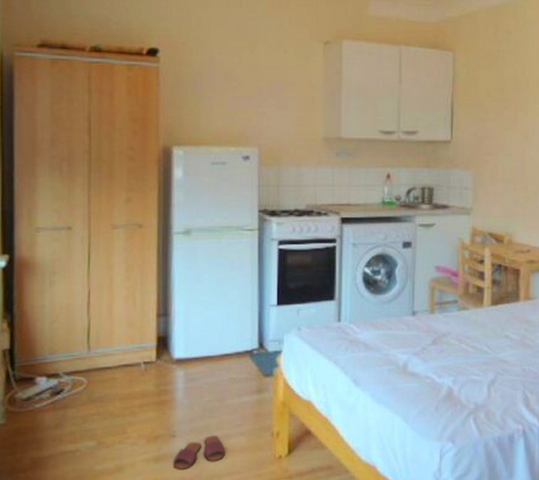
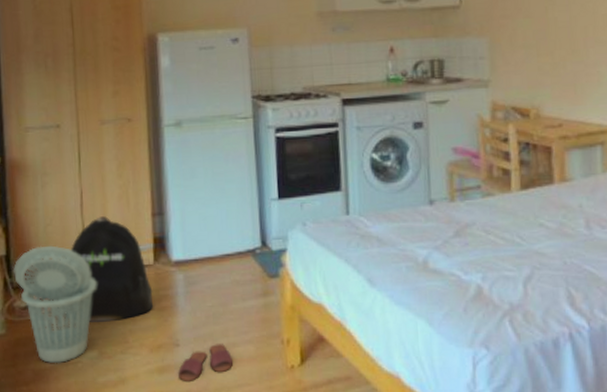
laundry basket: none [16,341,99,453] -> present [12,245,97,364]
backpack: none [69,315,154,414] -> present [66,216,154,322]

